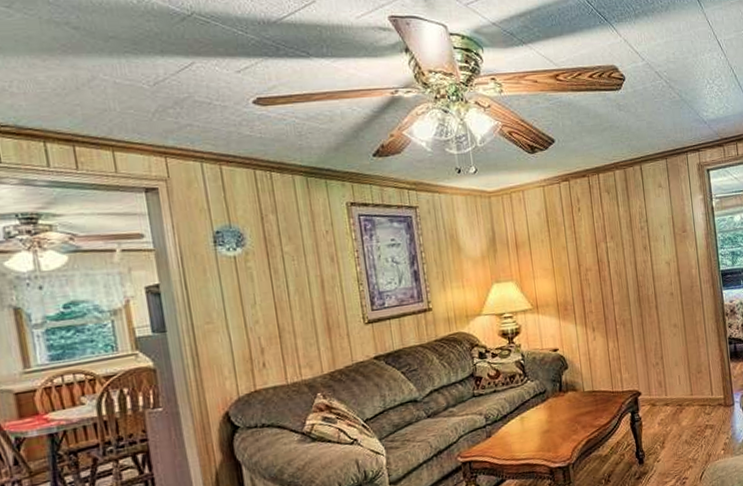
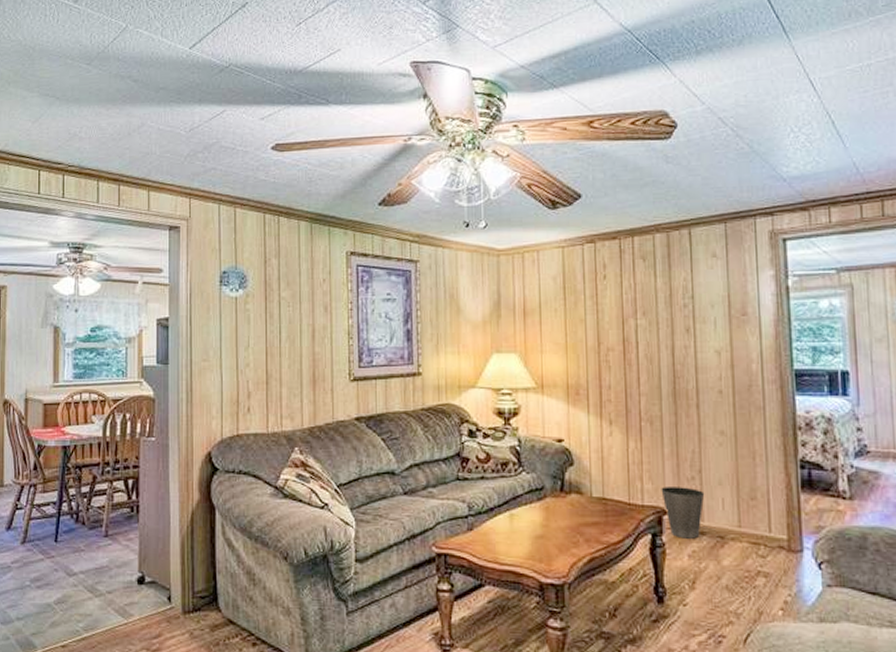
waste basket: none [635,371,667,412] -> present [661,487,705,539]

